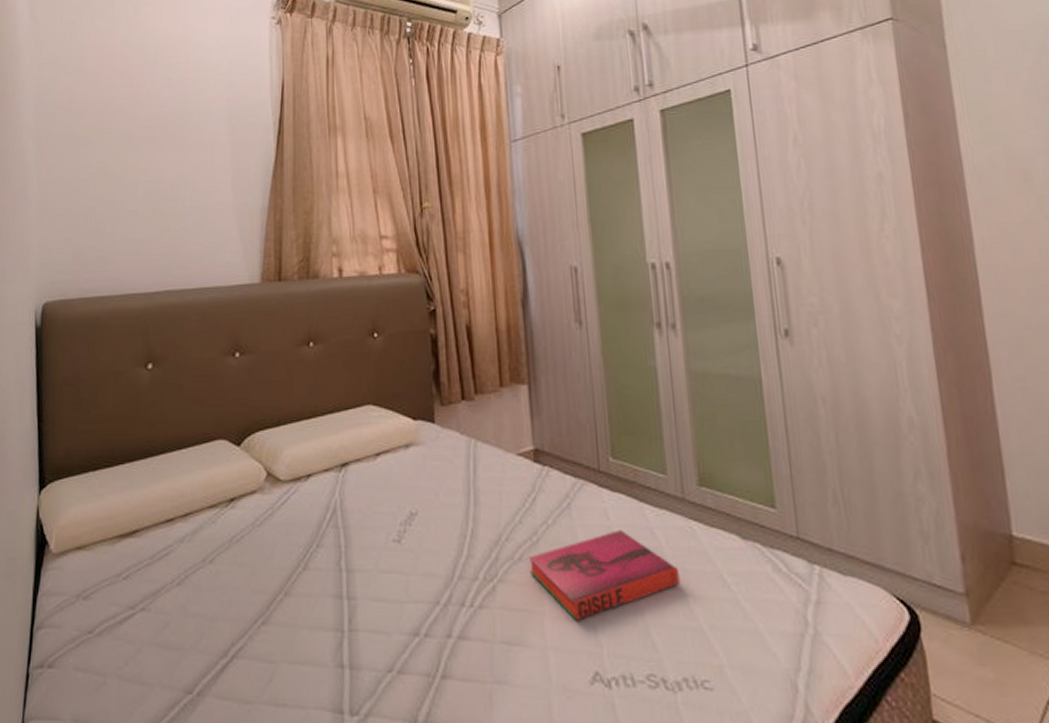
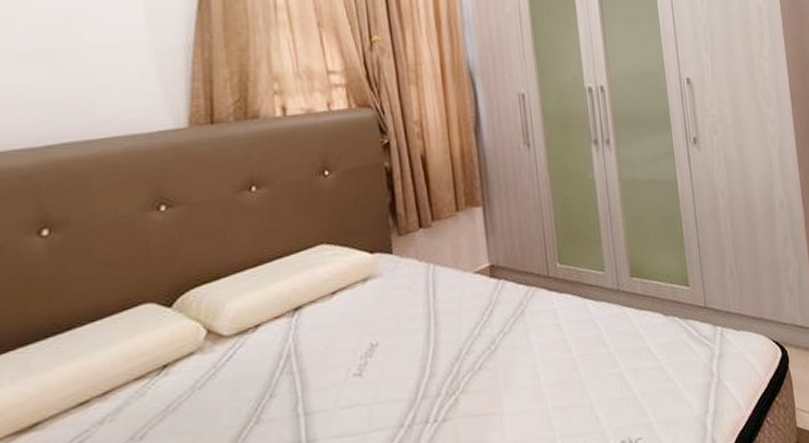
hardback book: present [528,530,681,622] -> none [487,326,618,414]

